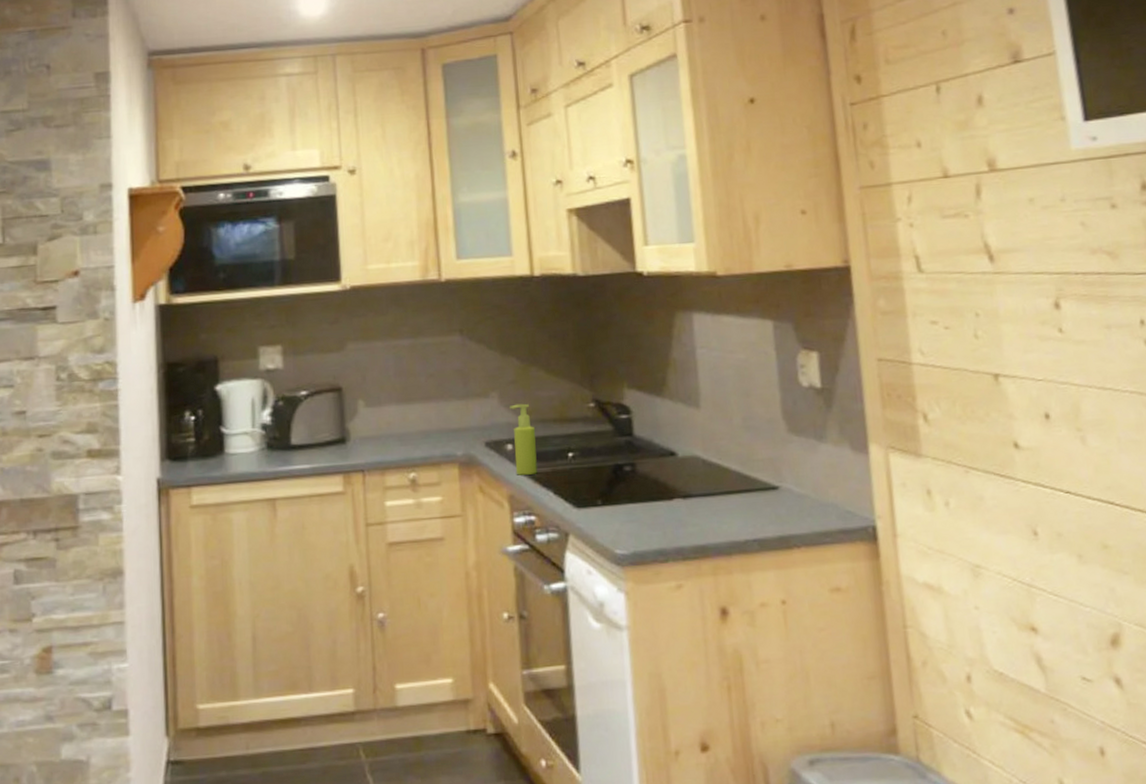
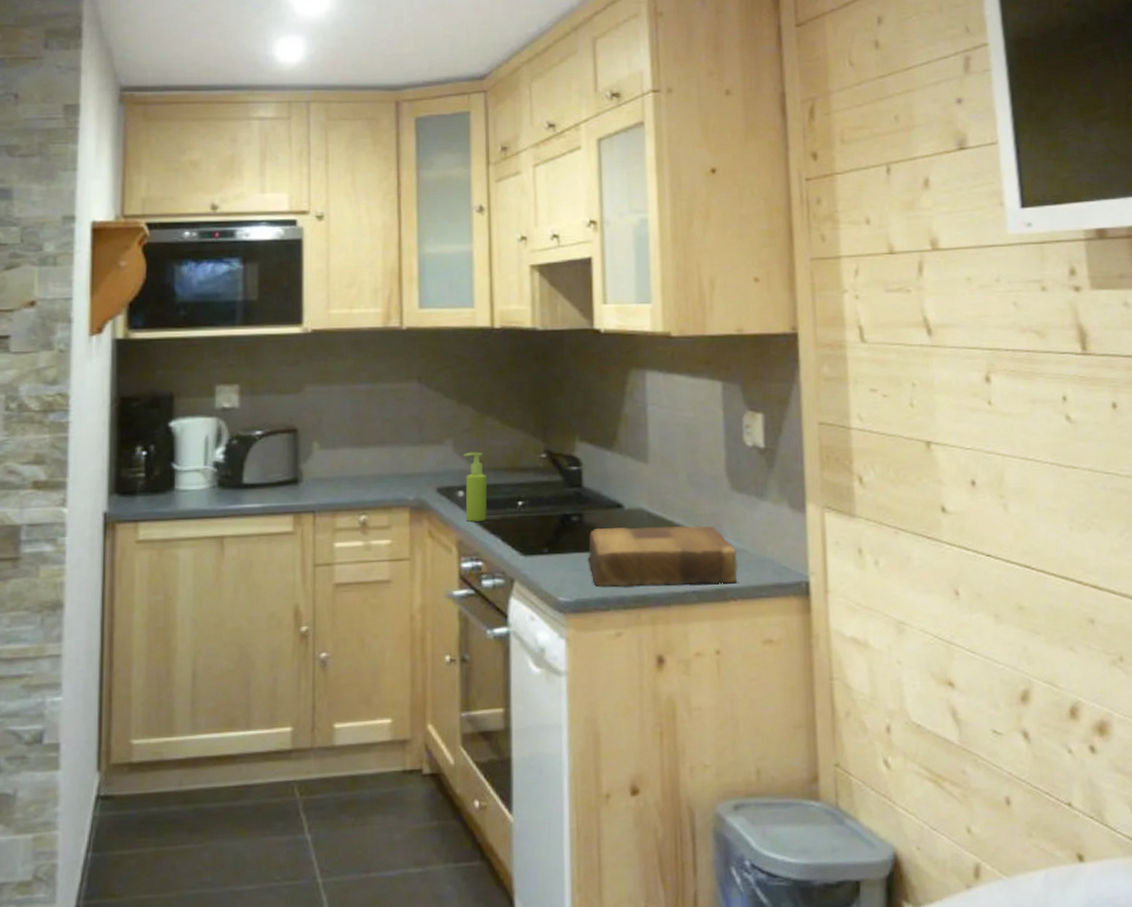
cutting board: none [643,471,801,539] -> present [587,525,738,588]

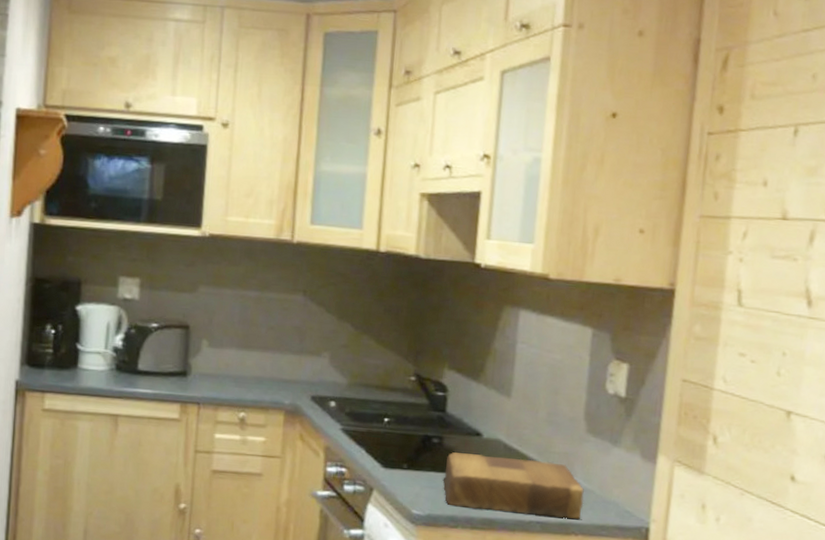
soap dispenser: present [463,451,488,522] -> none [334,366,359,432]

